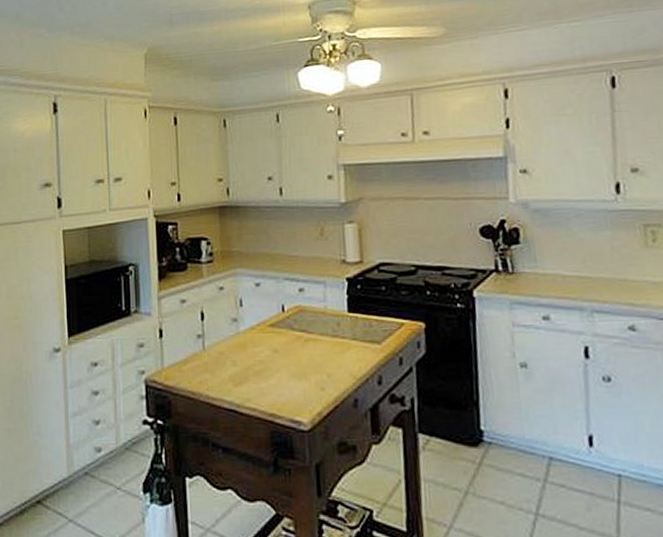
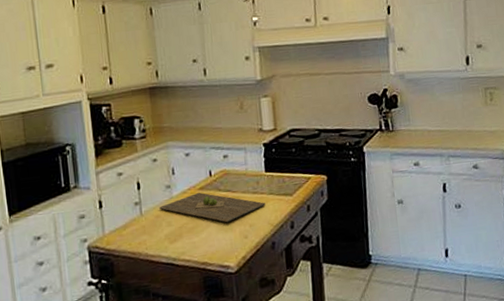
cutting board: none [224,329,347,369] -> present [159,192,265,223]

